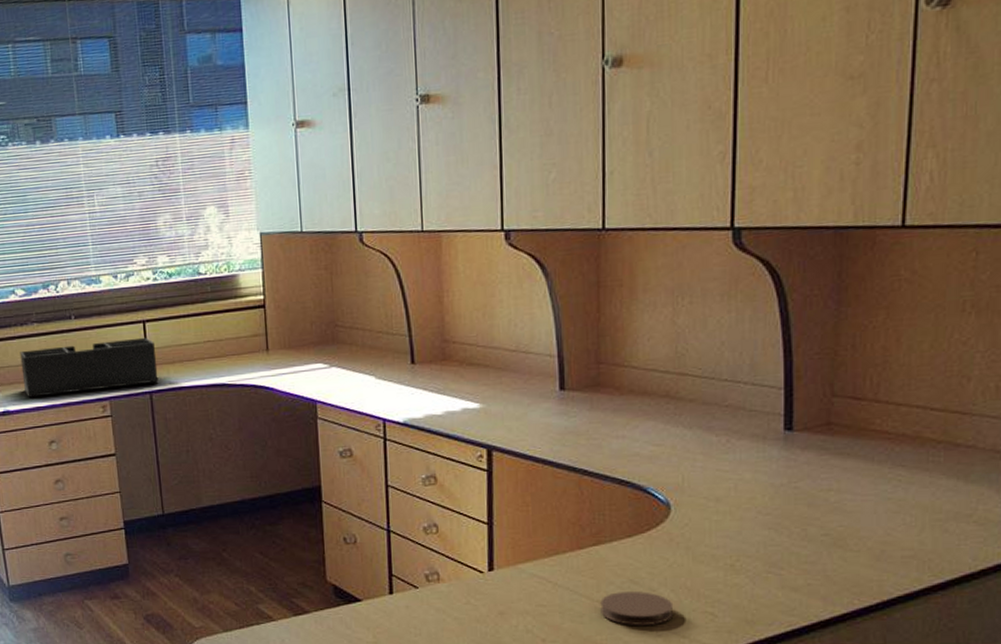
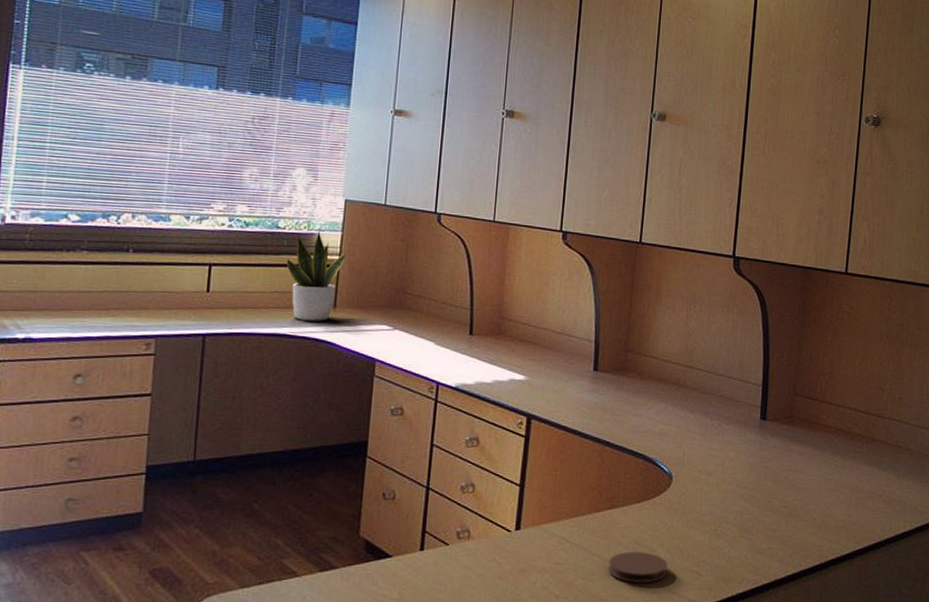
desk organizer: present [20,337,159,398] -> none [56,277,218,327]
potted plant: none [213,270,271,368] -> present [286,230,347,321]

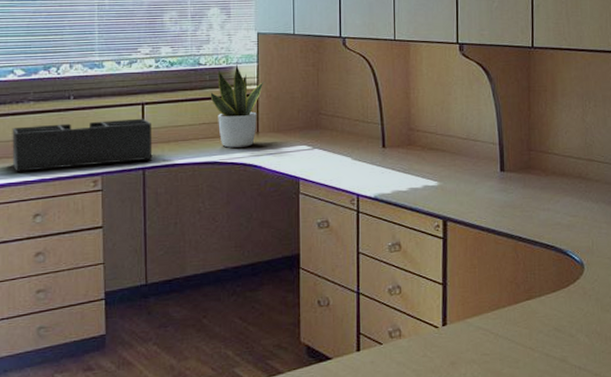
desk organizer: none [56,277,218,327] -> present [12,118,153,172]
coaster: present [608,552,668,583] -> none [532,338,588,368]

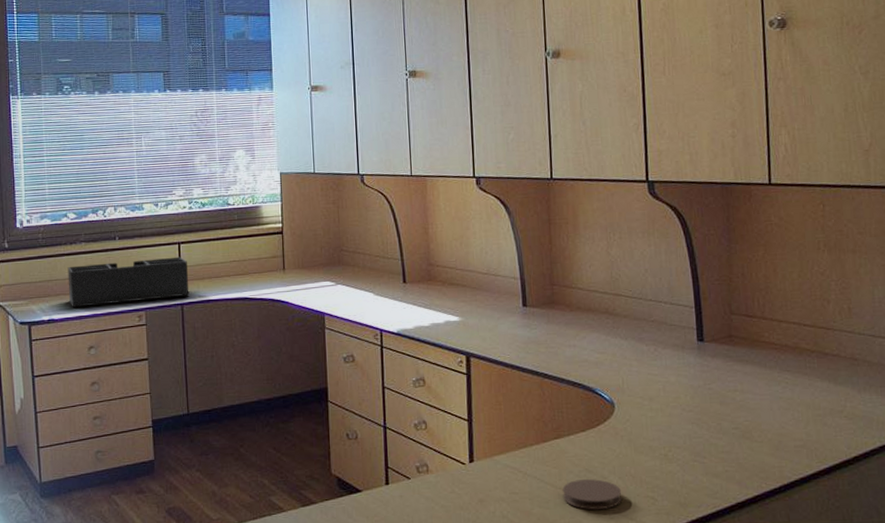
potted plant: present [210,63,264,148] -> none [239,203,288,284]
coaster: none [532,338,588,368] -> present [562,479,622,510]

